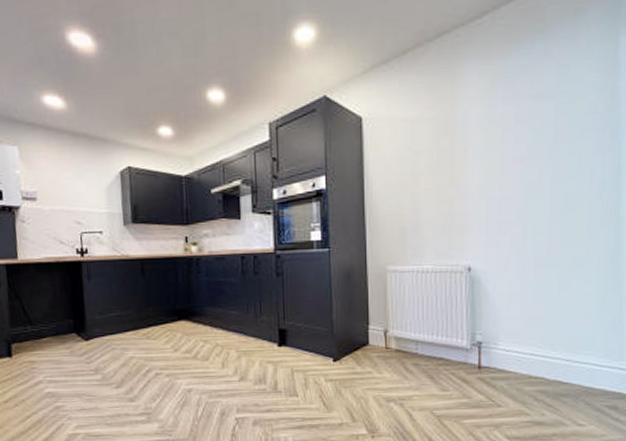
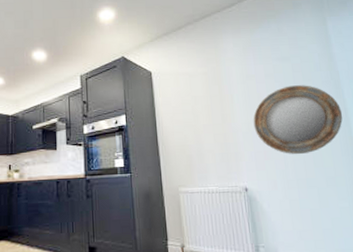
home mirror: none [490,134,614,228] -> present [253,85,343,155]

